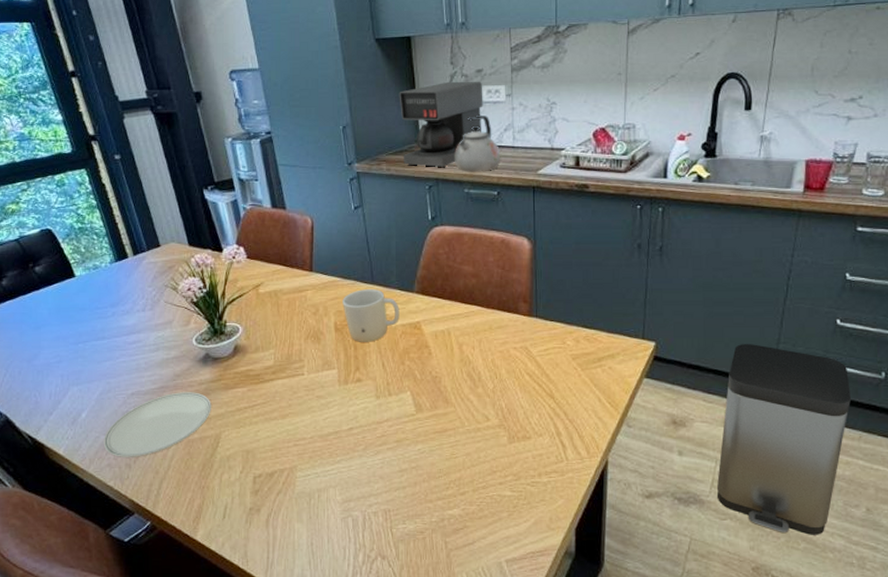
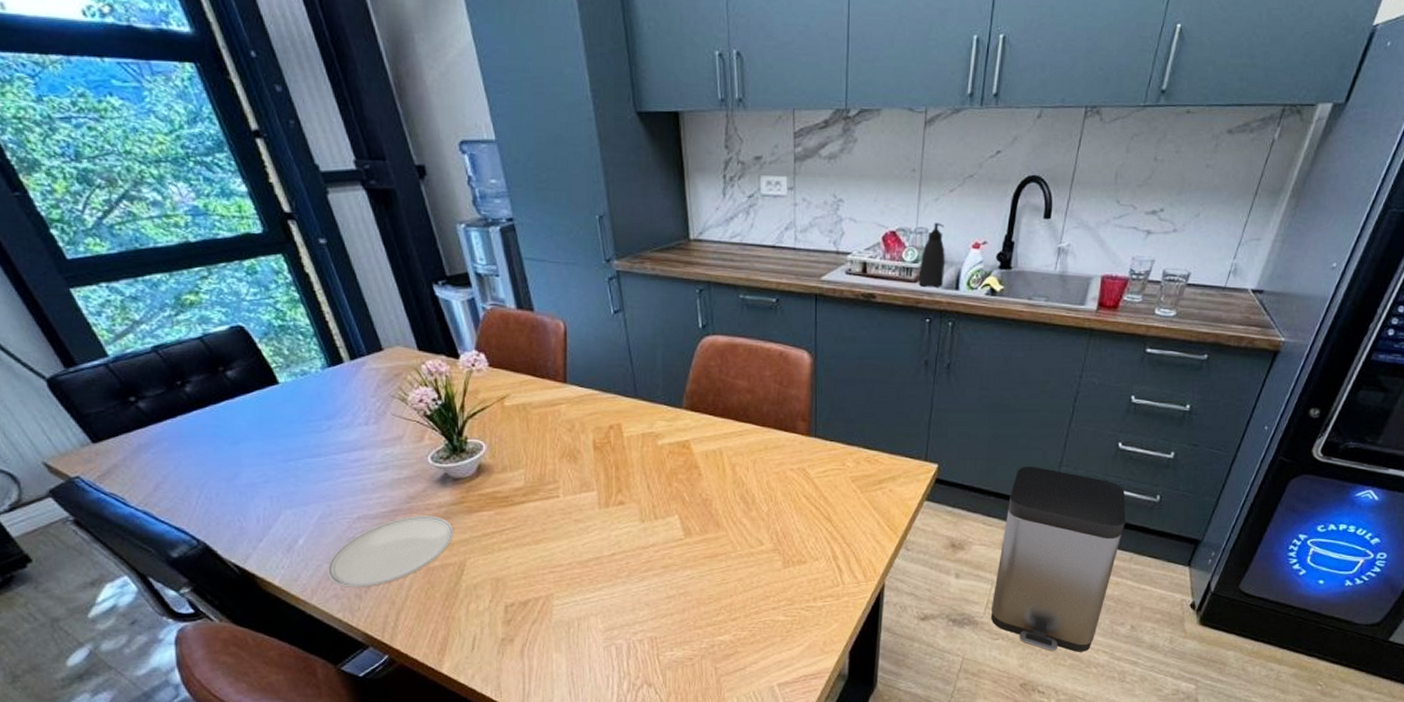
mug: present [342,288,400,342] -> none [602,403,666,462]
coffee maker: present [399,81,483,169] -> none [665,168,762,271]
kettle: present [455,115,501,173] -> none [729,210,781,276]
soap dispenser: none [628,119,653,176] -> present [918,223,945,287]

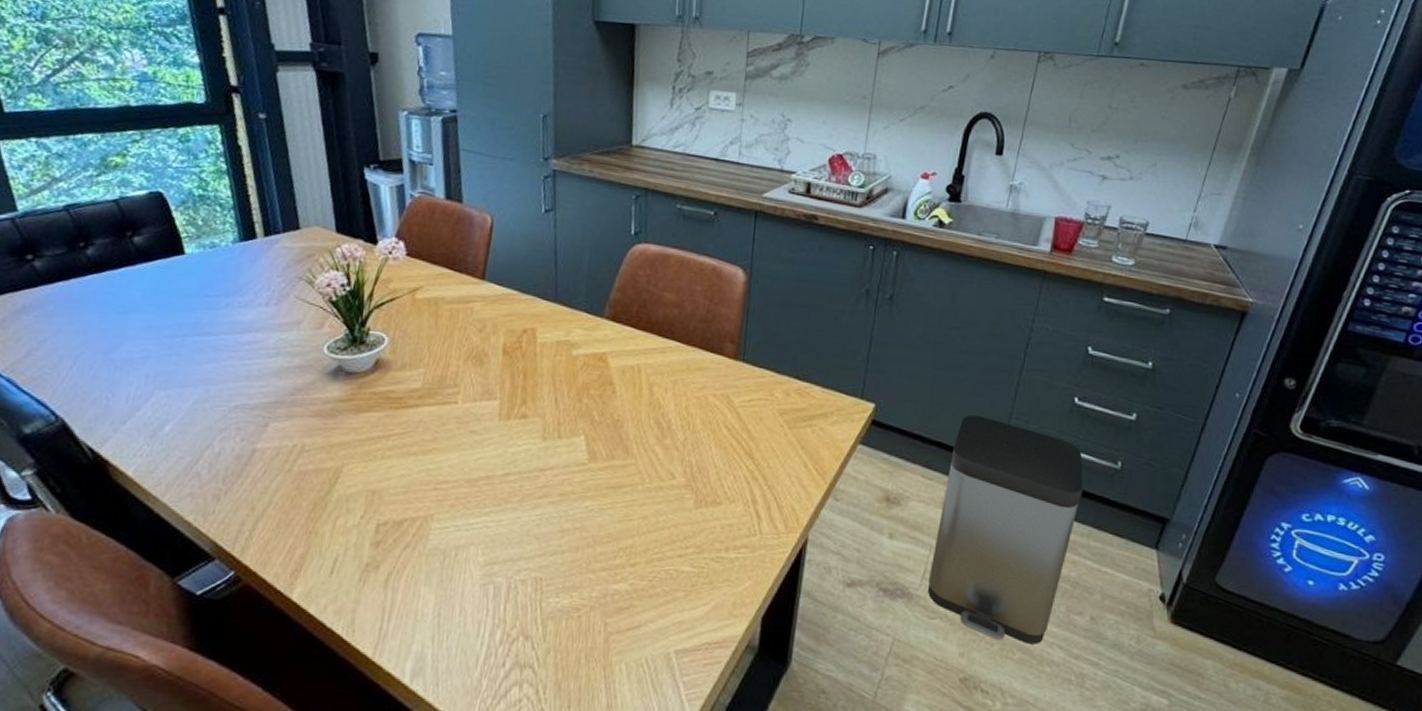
plate: present [327,516,454,587] -> none [187,410,336,488]
soap dispenser: present [918,223,945,287] -> none [863,150,893,215]

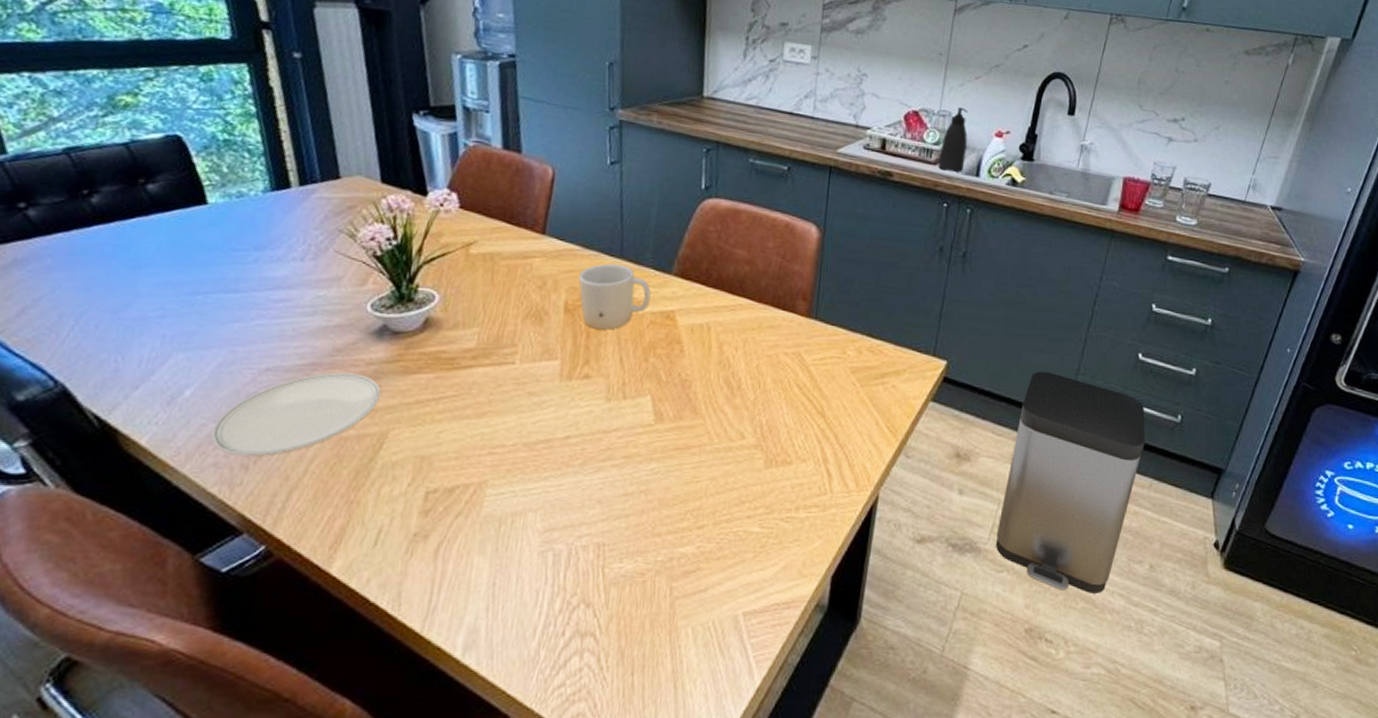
plate: none [187,410,336,488] -> present [210,372,381,457]
mug: none [515,307,584,372] -> present [578,263,651,330]
soap dispenser: none [863,150,893,215] -> present [938,107,968,172]

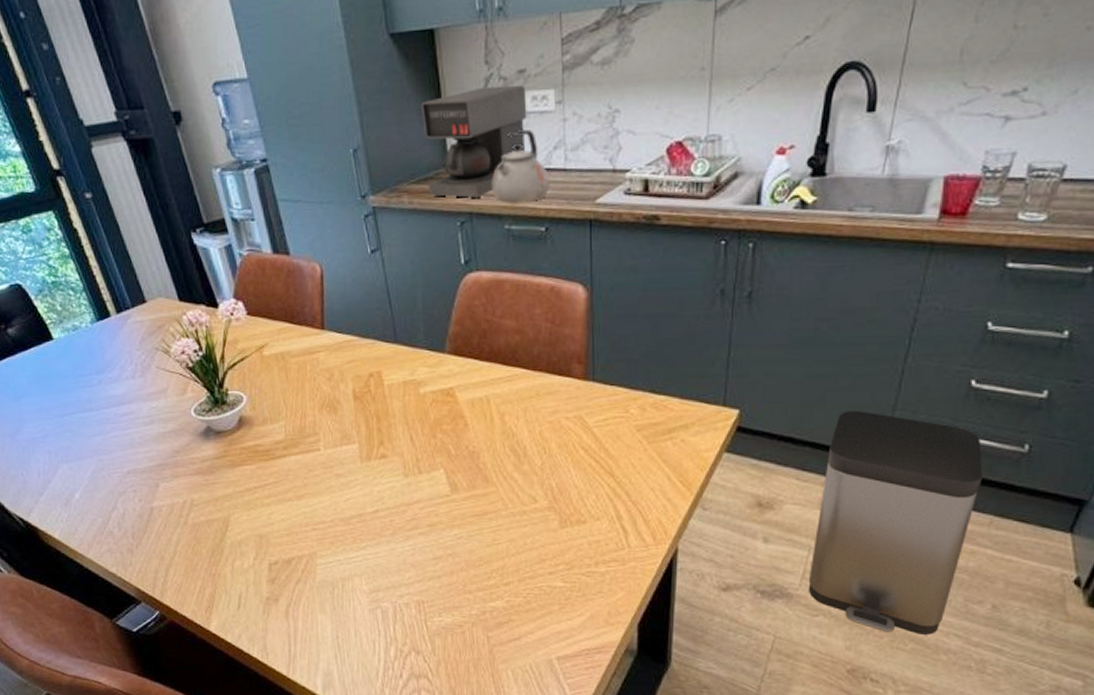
plate: present [210,372,381,457] -> none [101,470,218,542]
mug: present [578,263,651,330] -> none [361,348,429,412]
coffee maker: none [679,30,785,132] -> present [421,84,527,201]
kettle: none [741,74,797,142] -> present [492,130,550,204]
soap dispenser: present [938,107,968,172] -> none [710,128,743,204]

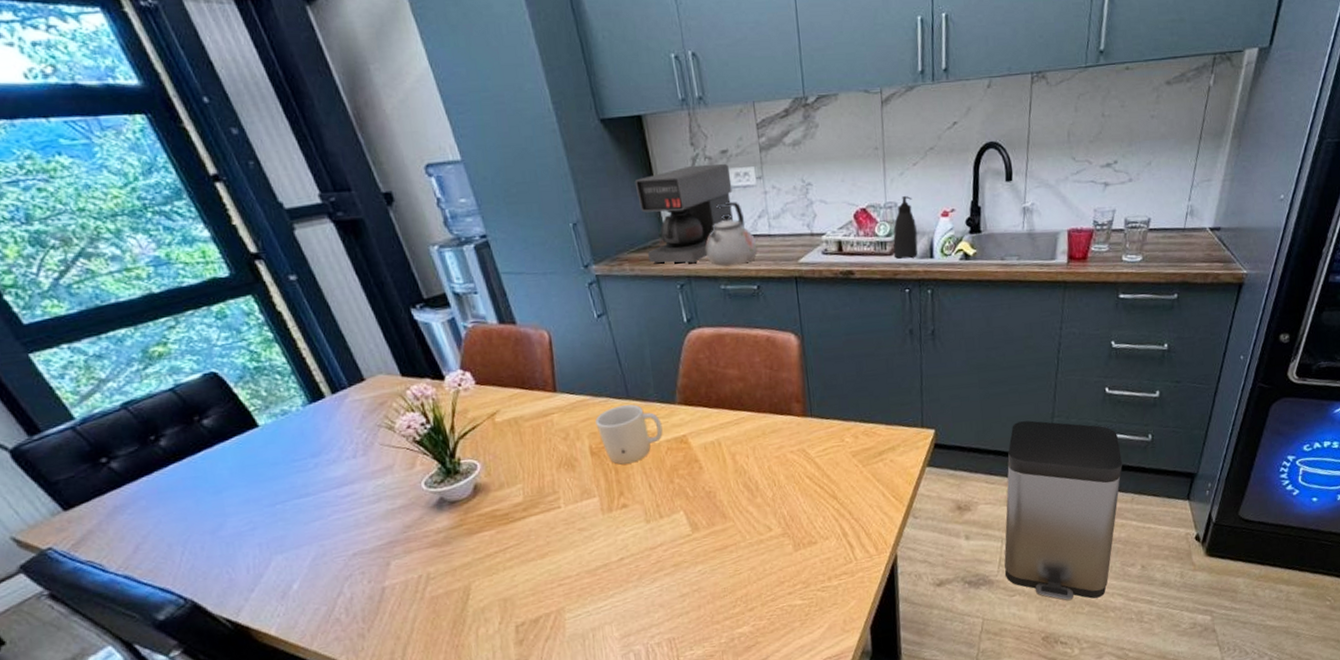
mug: none [361,348,429,412] -> present [595,404,663,465]
soap dispenser: none [710,128,743,204] -> present [893,196,918,259]

